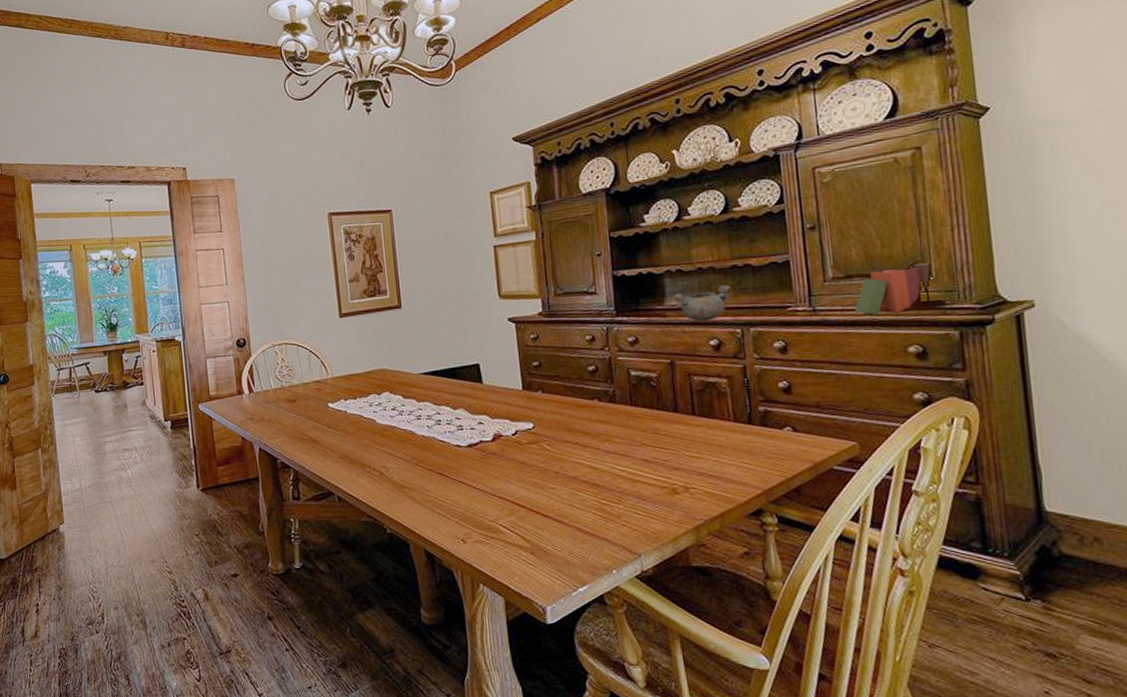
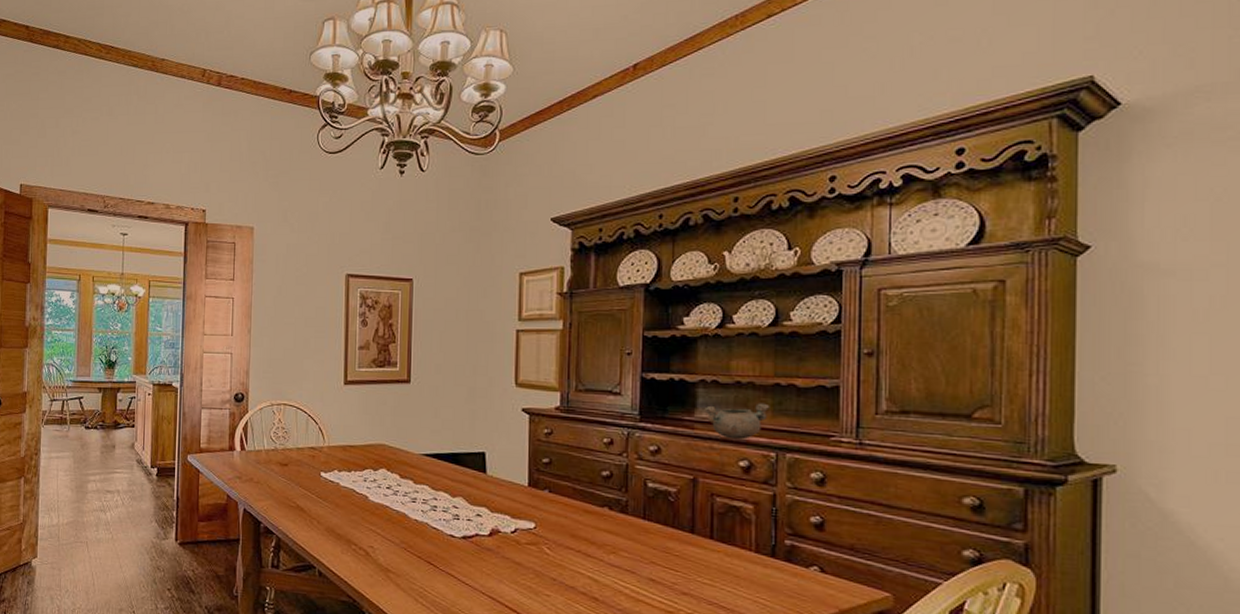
books: present [855,261,946,316] -> none [907,405,1013,460]

